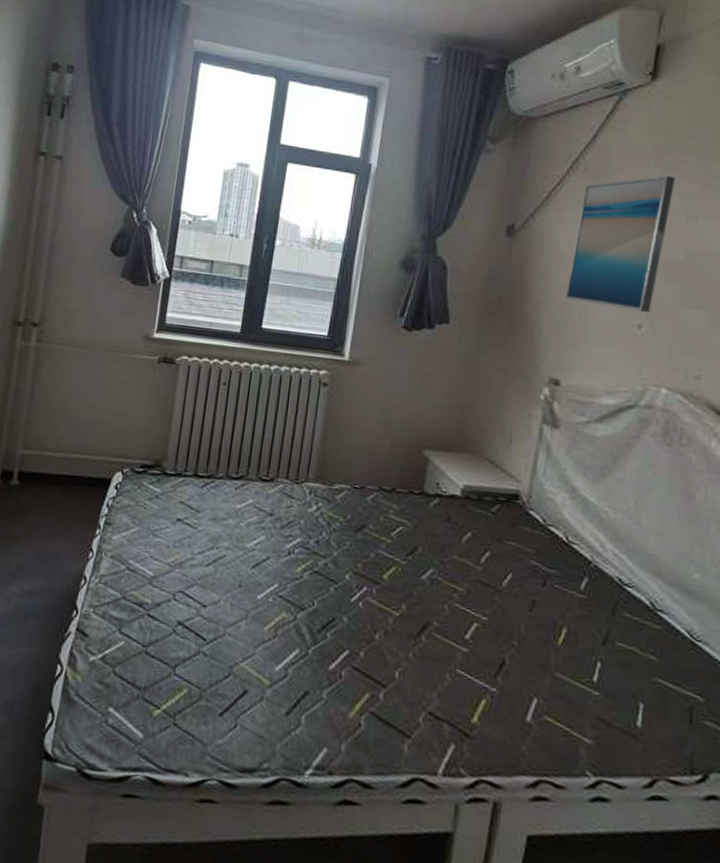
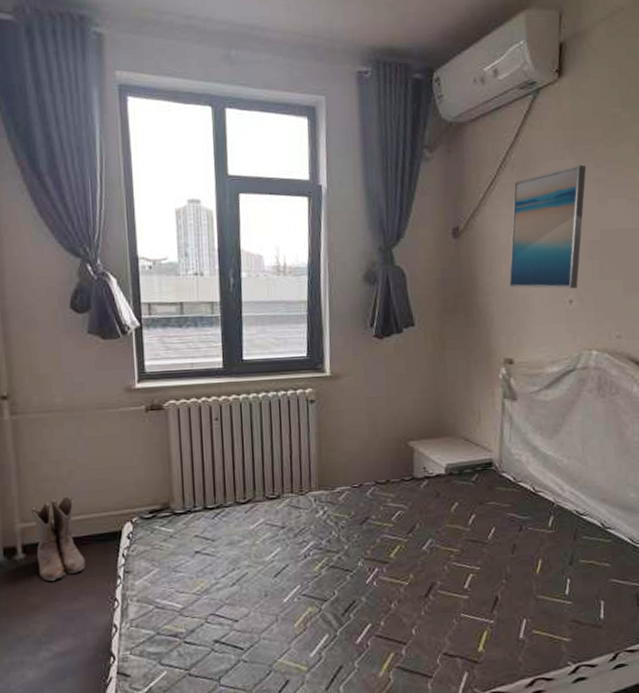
boots: none [27,432,74,515] -> present [29,496,86,581]

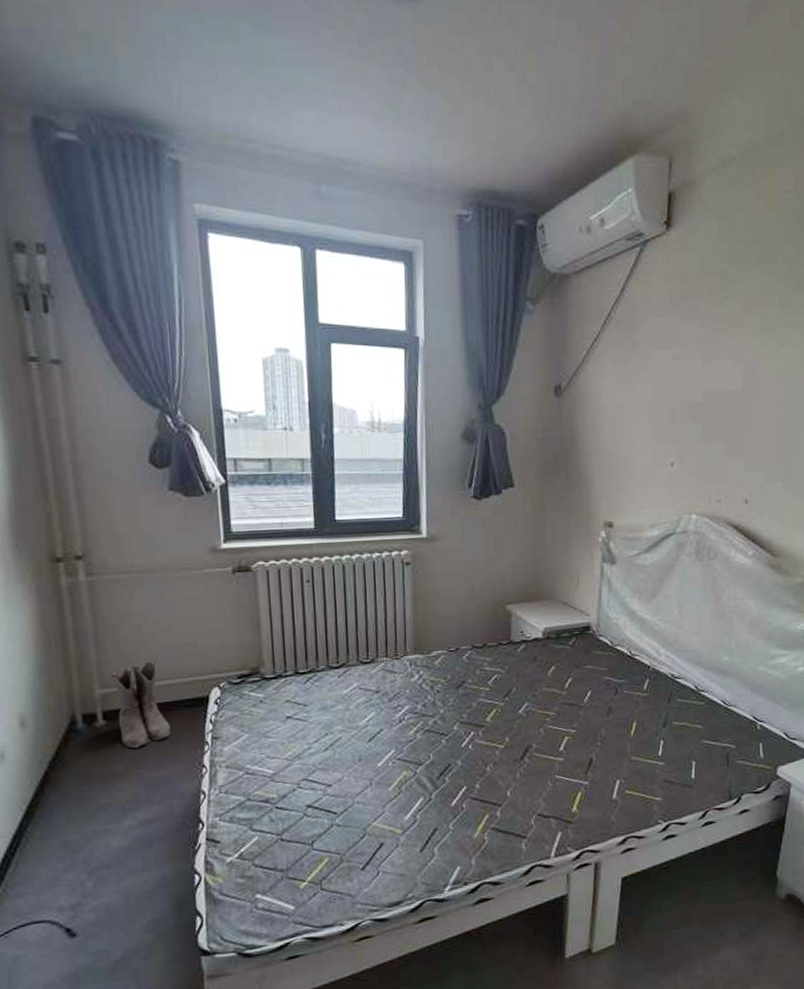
wall art: present [509,164,587,289] -> none [611,323,692,451]

